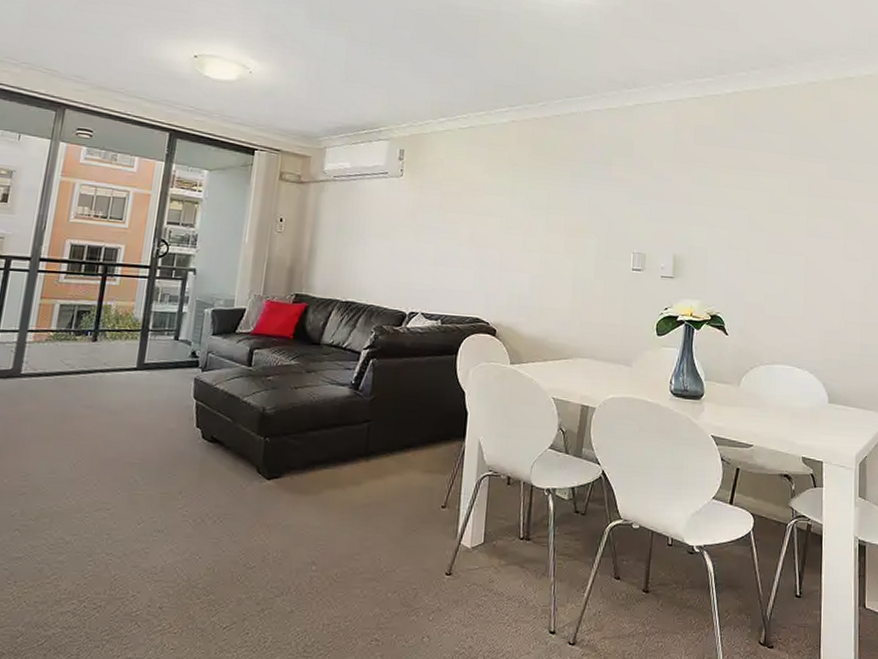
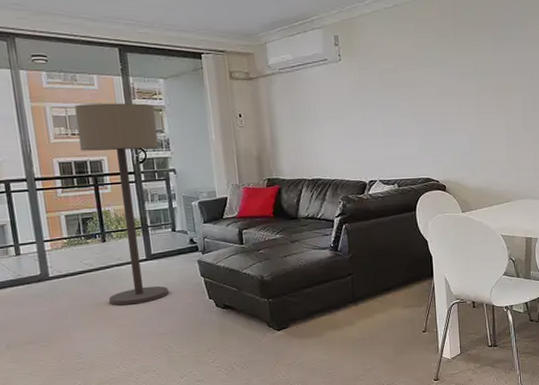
floor lamp: none [80,185,191,422] -> present [75,103,169,306]

